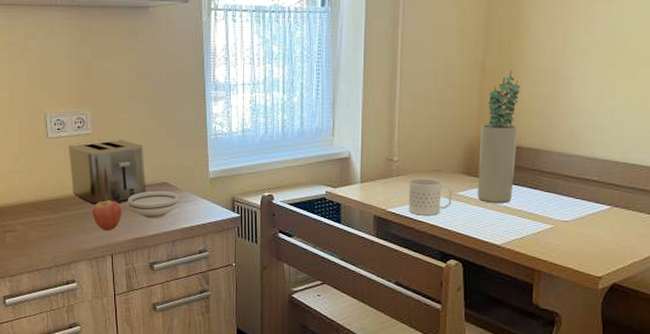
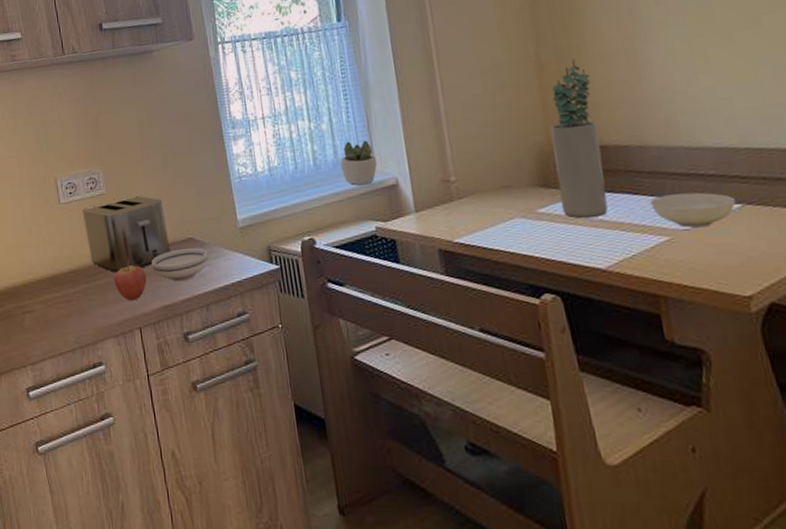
succulent plant: none [305,115,336,155] -> present [340,140,378,186]
mug: present [408,178,452,216] -> none [473,196,533,243]
bowl: none [545,192,608,221] -> present [650,192,737,228]

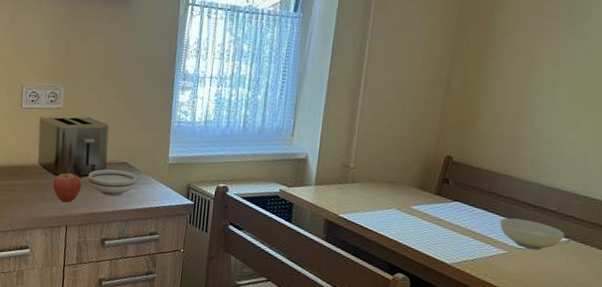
succulent plant: present [340,140,378,186] -> none [264,114,296,154]
vase: present [550,59,608,218] -> none [430,92,483,223]

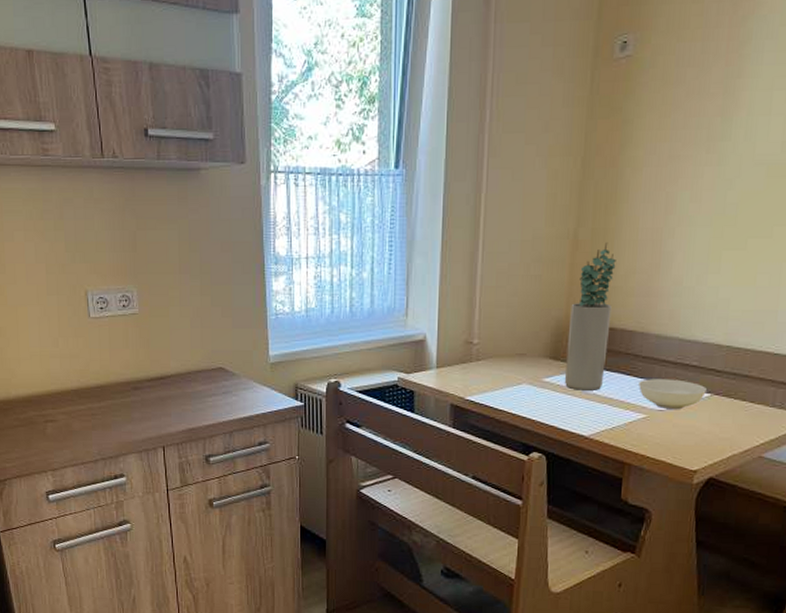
toaster: present [38,115,110,178] -> none [113,320,200,392]
fruit: present [53,167,82,203] -> none [141,381,174,421]
bowl: present [88,169,137,196] -> none [180,376,236,408]
vase: none [430,92,483,223] -> present [564,242,616,391]

